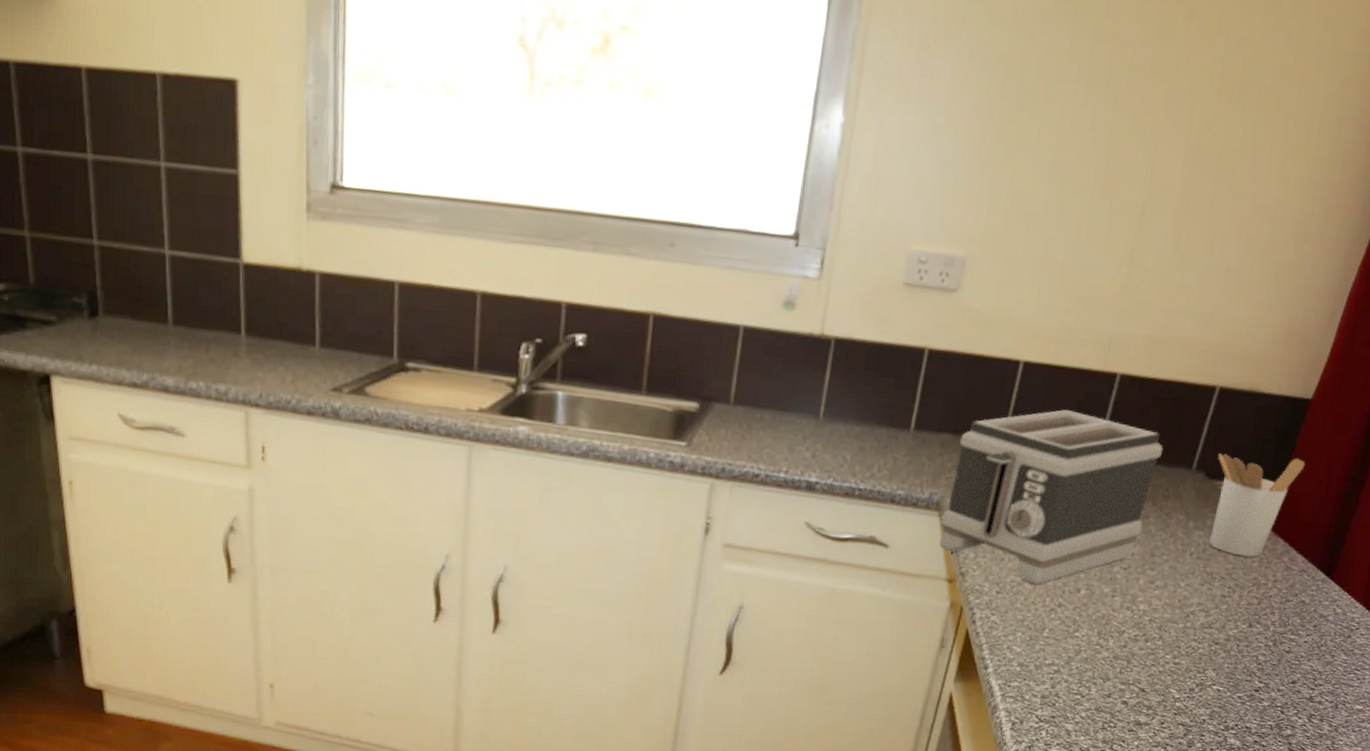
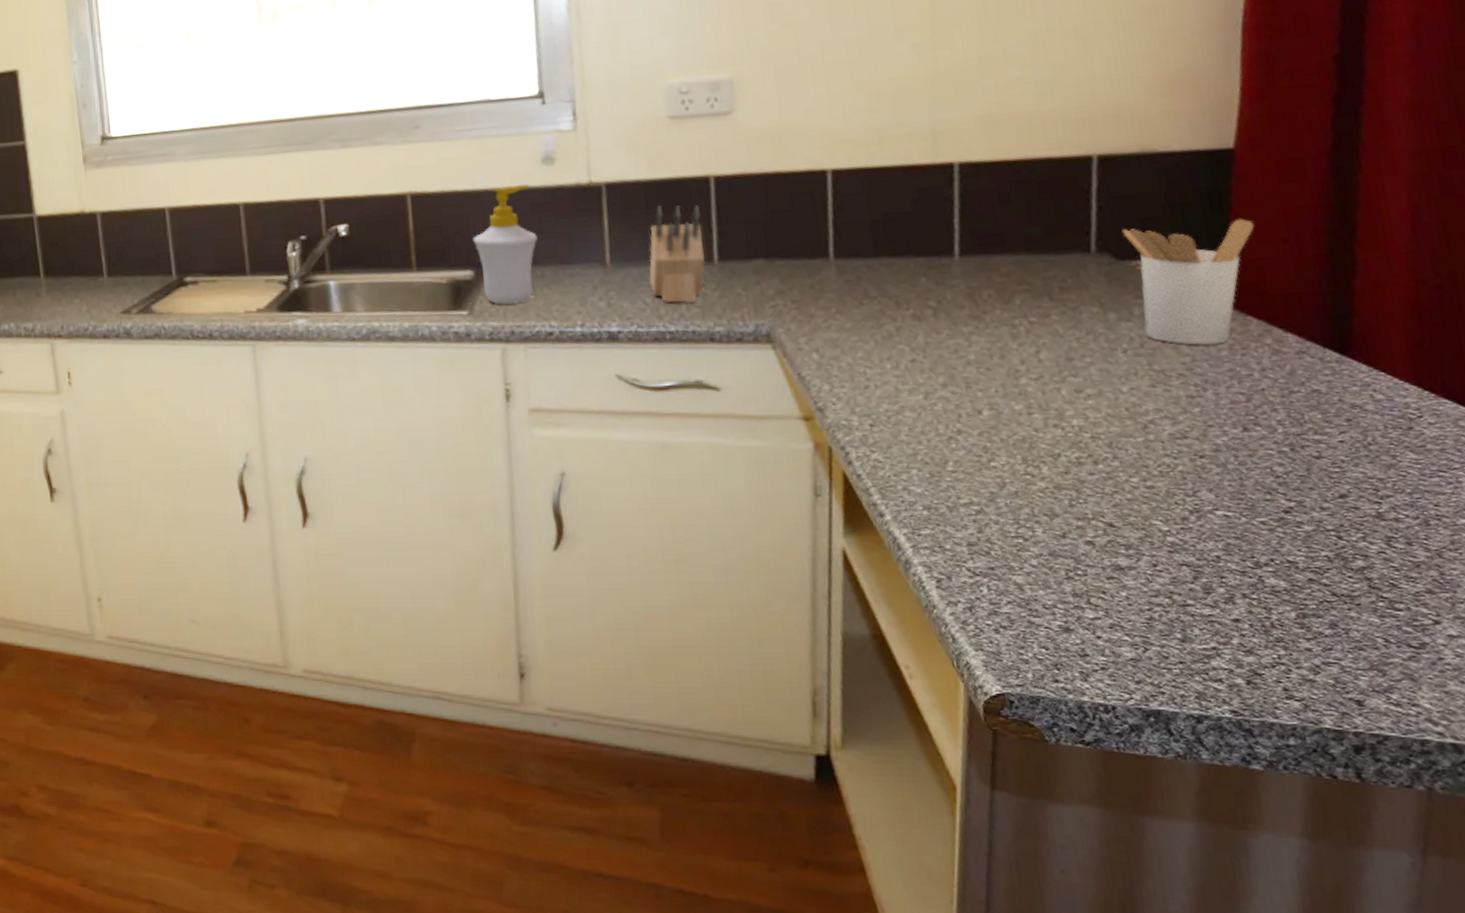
soap bottle: none [704,322,768,443] -> present [472,185,539,305]
knife block: none [852,368,911,465] -> present [649,205,706,303]
toaster: present [939,409,1163,585] -> none [776,211,1045,412]

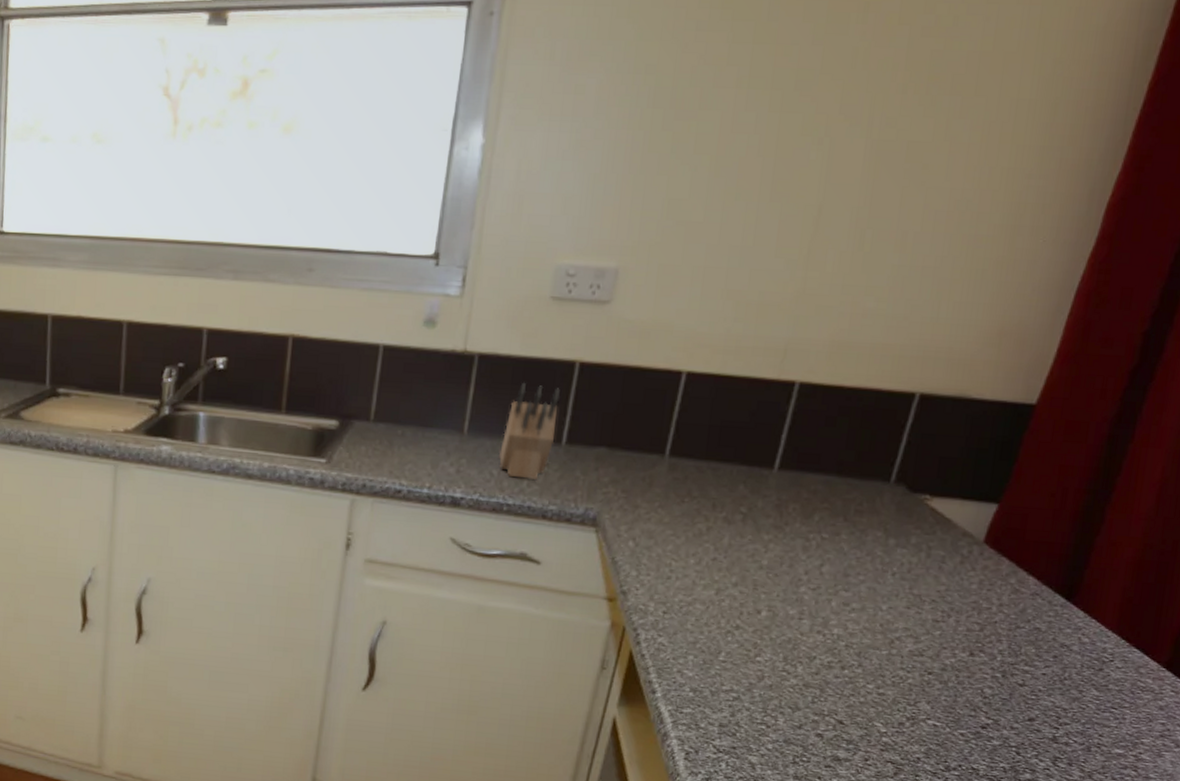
soap bottle: present [472,185,539,305] -> none [344,342,408,460]
utensil holder: present [1122,218,1255,346] -> none [914,465,1032,579]

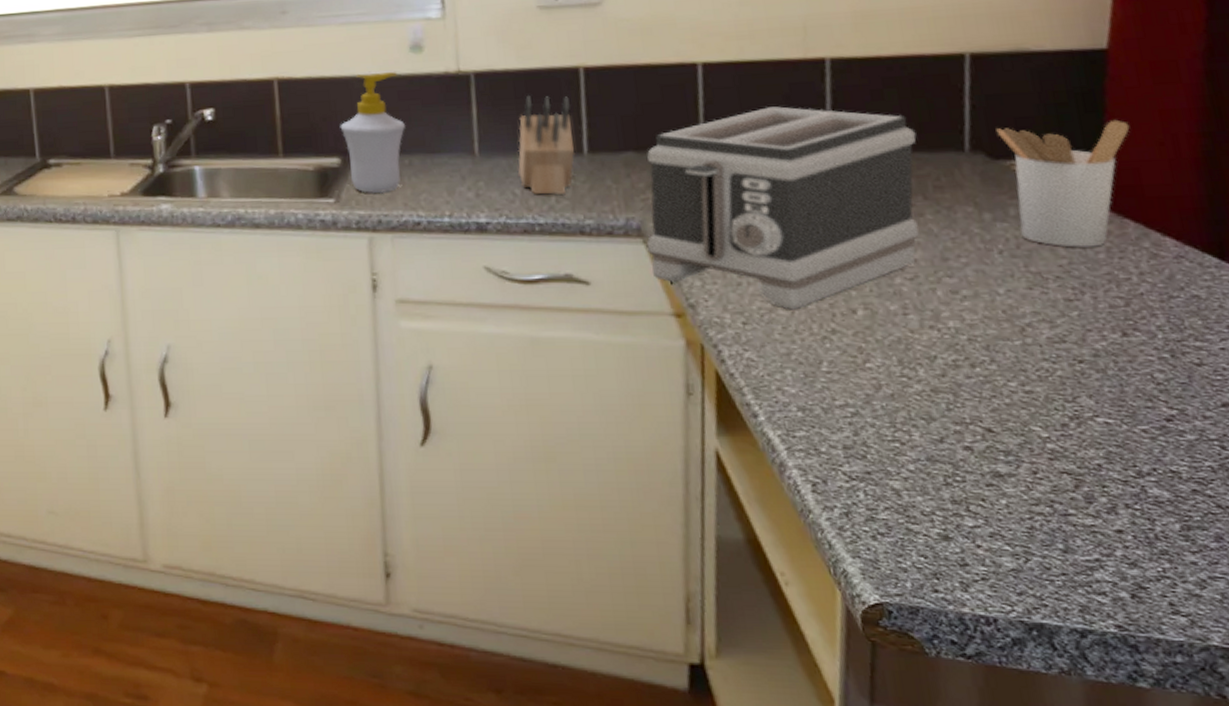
soap bottle: none [344,342,408,460] -> present [340,72,406,194]
toaster: none [596,420,854,606] -> present [647,106,919,310]
utensil holder: none [914,465,1032,579] -> present [996,119,1130,248]

